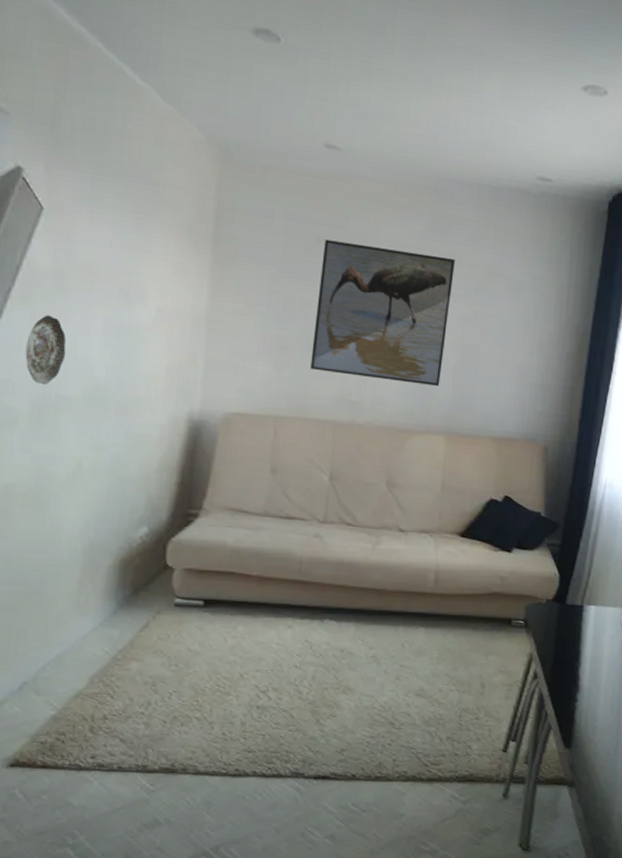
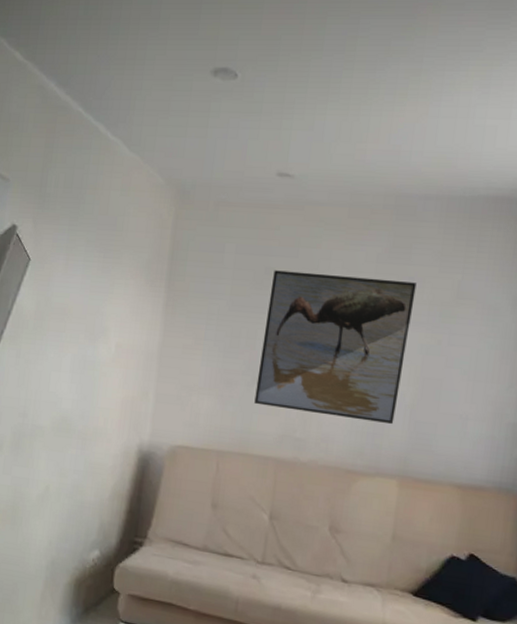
decorative plate: present [25,315,66,385] -> none [11,353,42,416]

